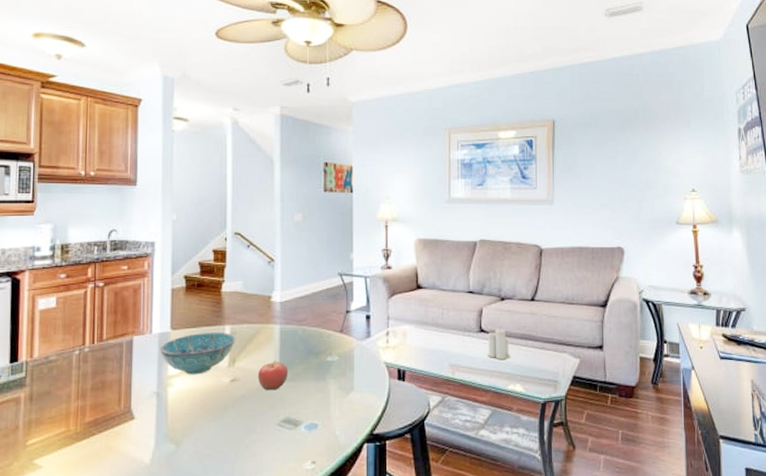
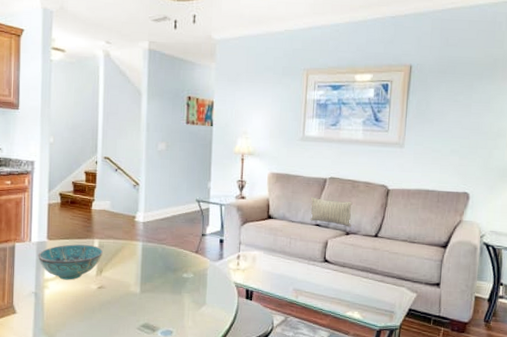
fruit: present [257,360,289,391] -> none [121,273,149,299]
pillow: none [462,262,506,292] -> present [310,197,353,228]
candle: present [487,328,510,360] -> none [330,259,351,289]

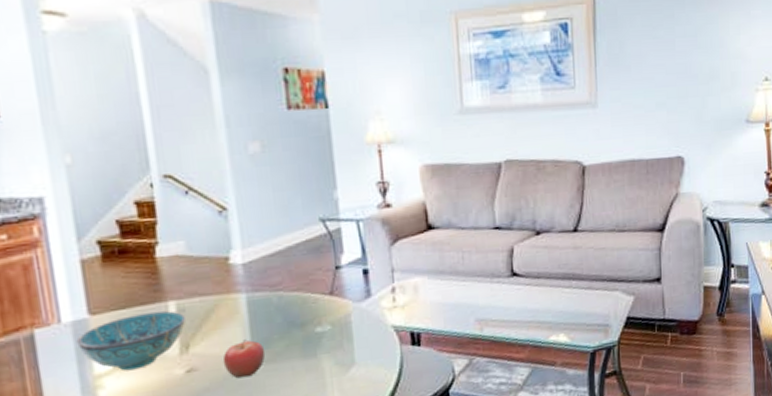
fruit: none [121,273,149,299] -> present [222,339,266,379]
pillow: present [310,197,353,228] -> none [484,190,542,225]

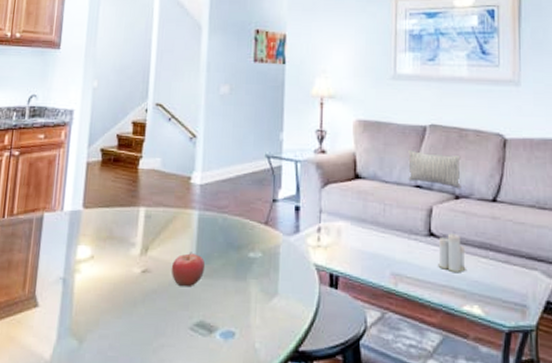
bowl: present [76,311,185,371] -> none [70,214,150,262]
pillow: none [484,190,542,225] -> present [408,149,461,189]
candle: none [521,268,551,308] -> present [438,232,466,273]

